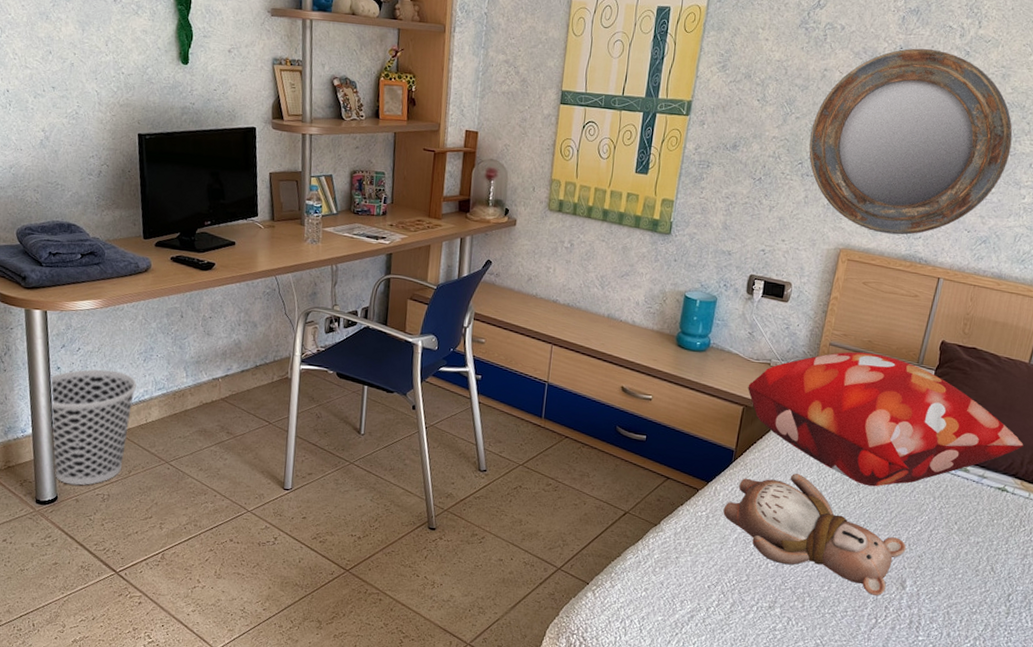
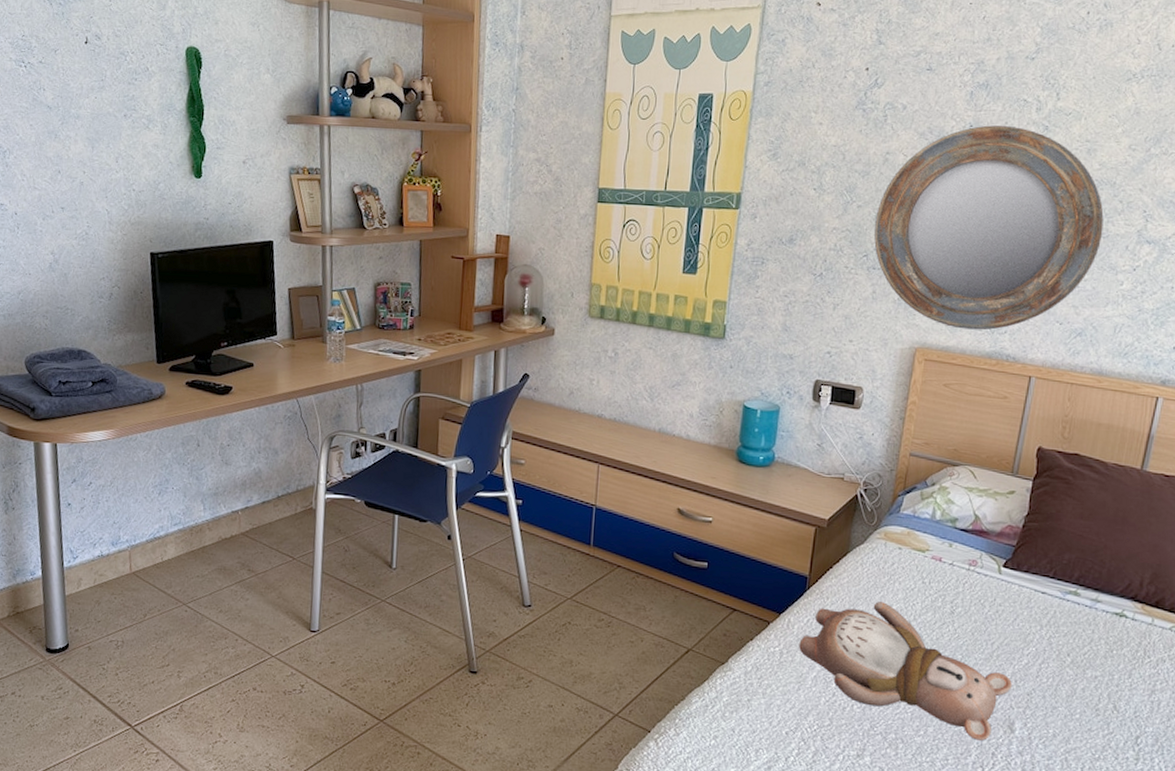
wastebasket: present [50,369,137,486] -> none [60,504,151,632]
decorative pillow: present [747,351,1024,487] -> none [819,462,1142,615]

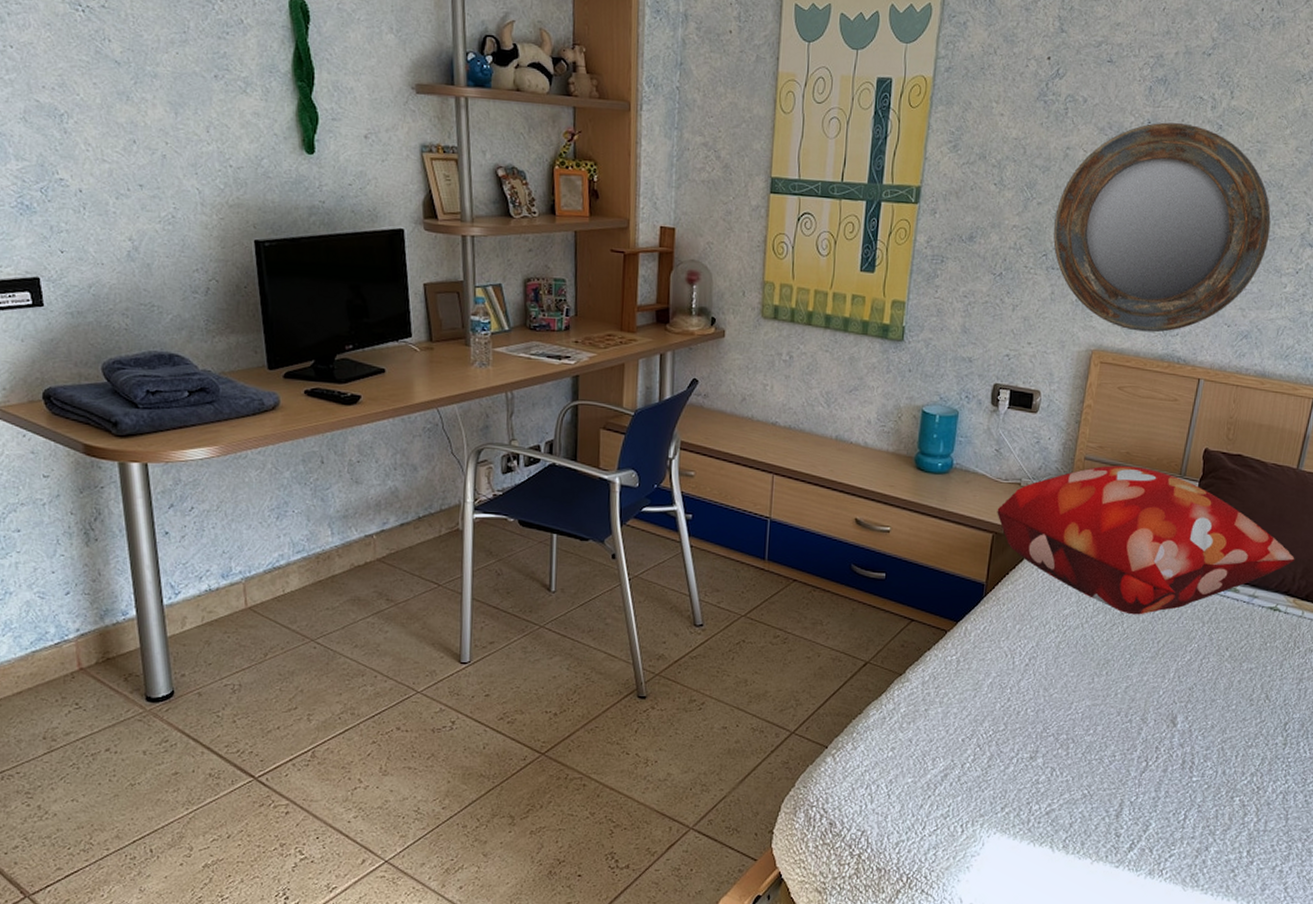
teddy bear: present [799,602,1012,741] -> none [975,606,1175,736]
decorative pillow: none [819,462,1142,615] -> present [997,465,1295,615]

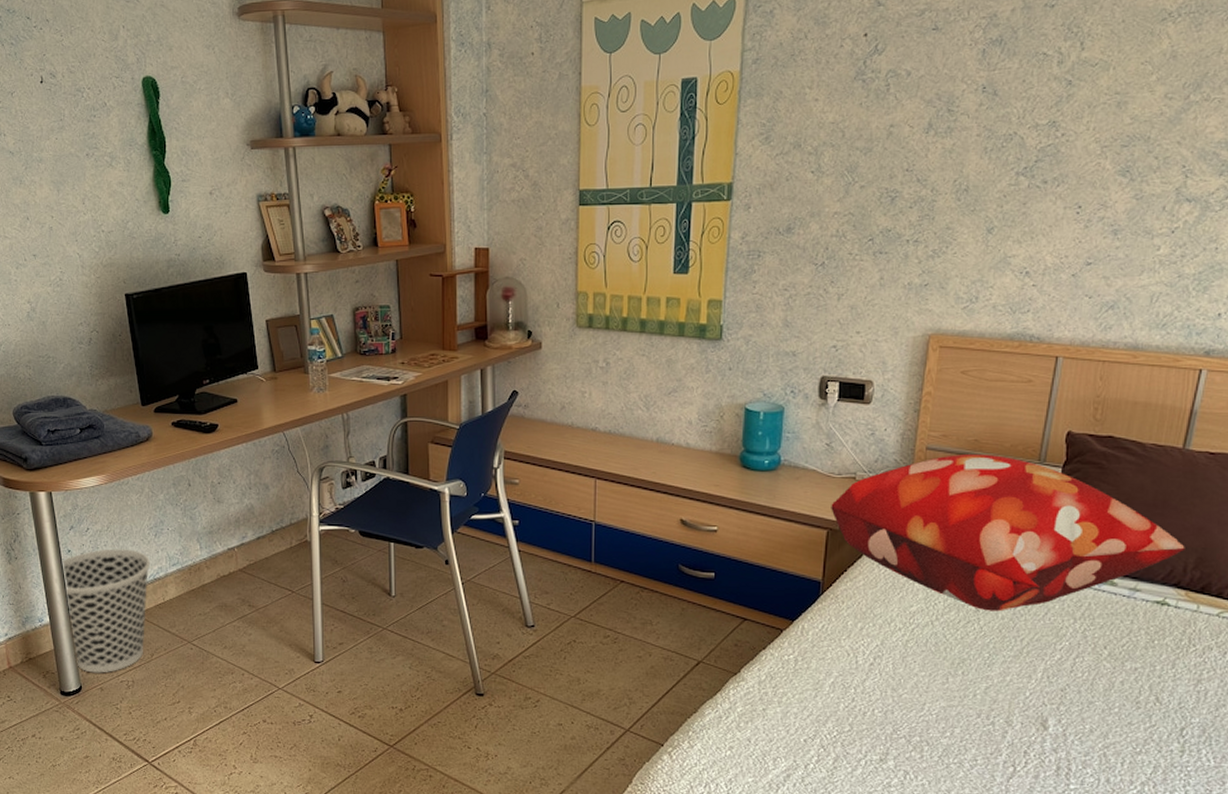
wastebasket: none [156,532,269,676] -> present [62,549,150,673]
home mirror: present [1053,122,1271,333] -> none [880,84,1137,311]

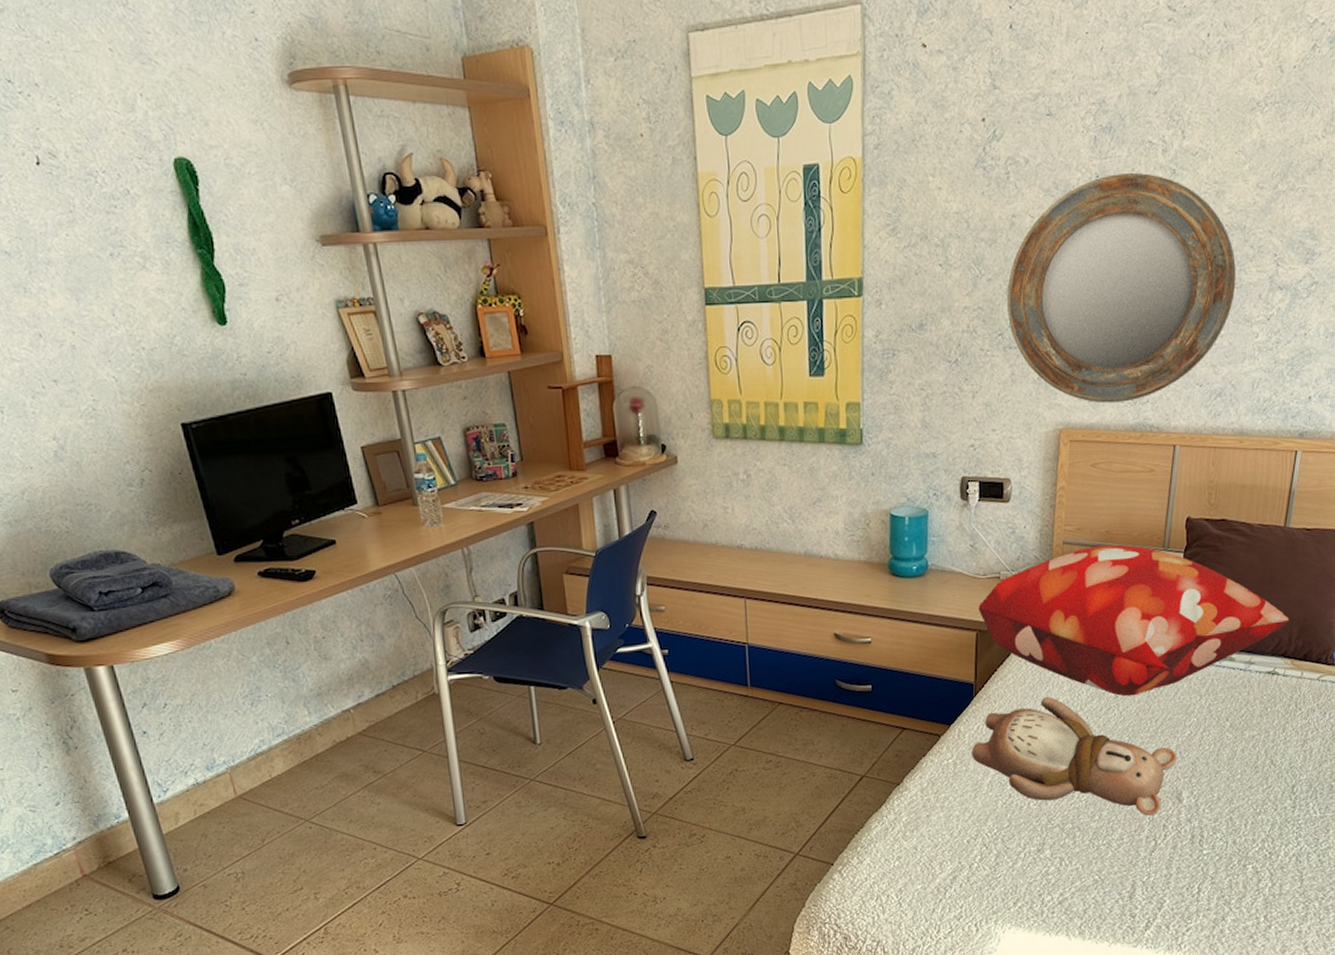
wastebasket: present [62,549,150,673] -> none [136,723,252,870]
teddy bear: none [814,603,1044,739] -> present [971,697,1177,816]
home mirror: none [880,84,1137,311] -> present [1007,173,1236,403]

